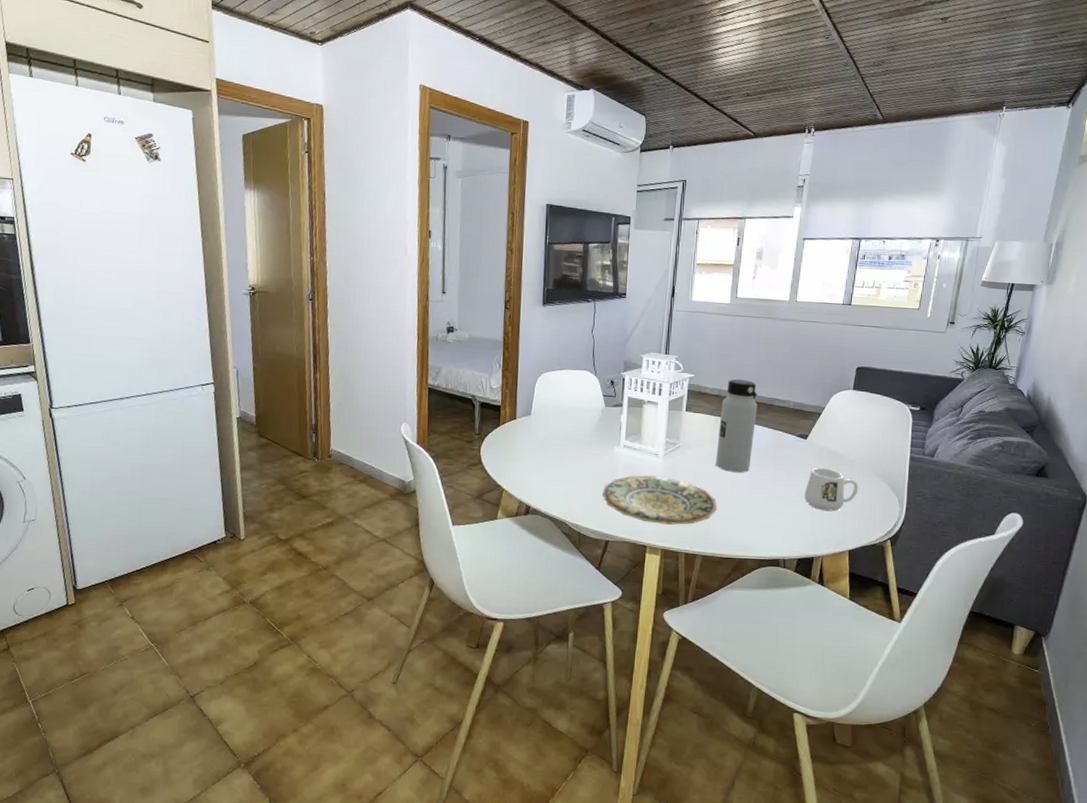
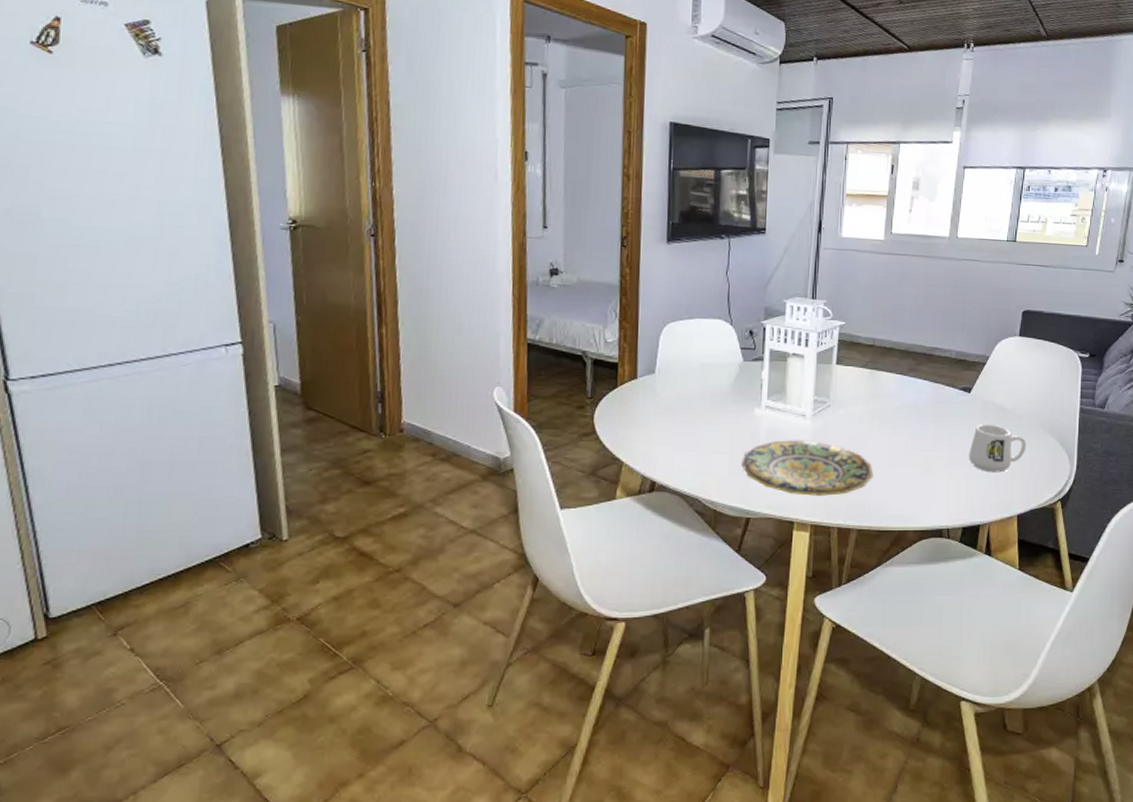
water bottle: present [716,378,758,472] -> none [871,326,917,432]

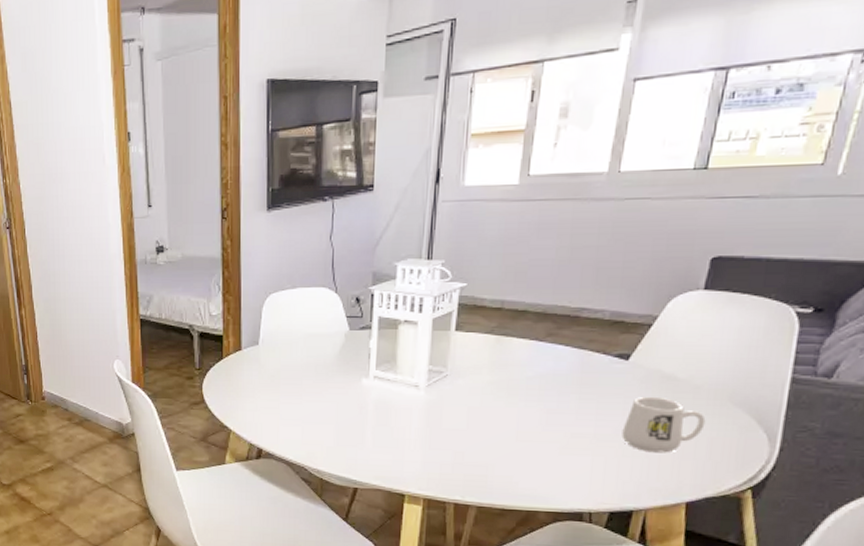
plate: present [741,440,873,496] -> none [348,411,498,470]

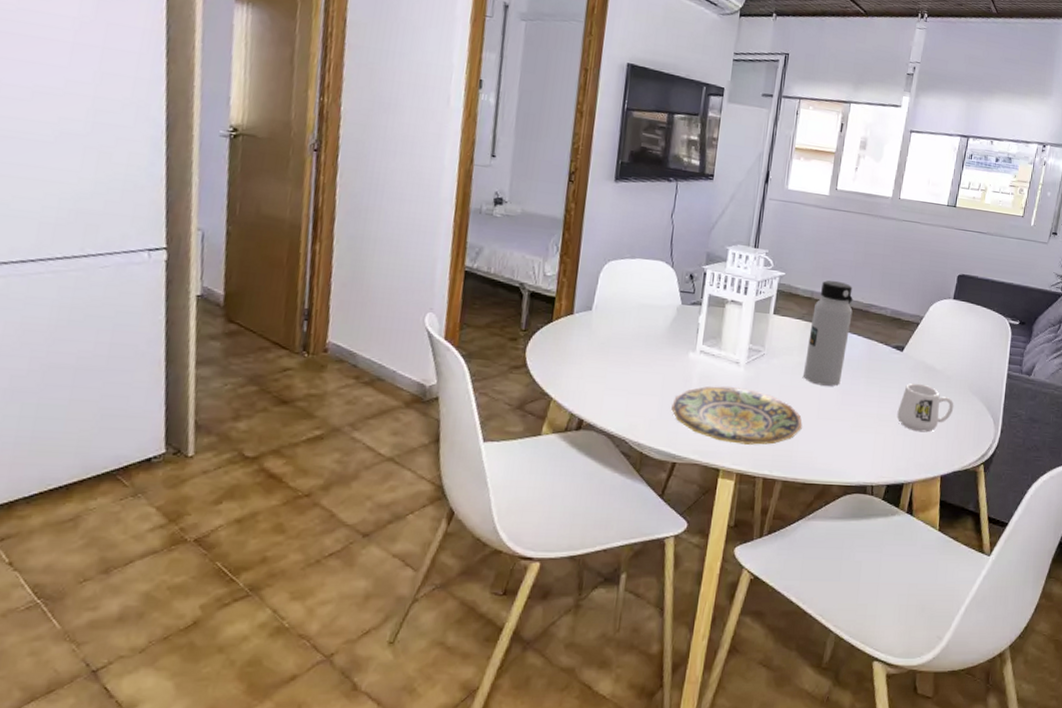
plate: none [348,411,498,470] -> present [671,386,802,445]
water bottle: none [496,285,557,405] -> present [803,280,853,386]

